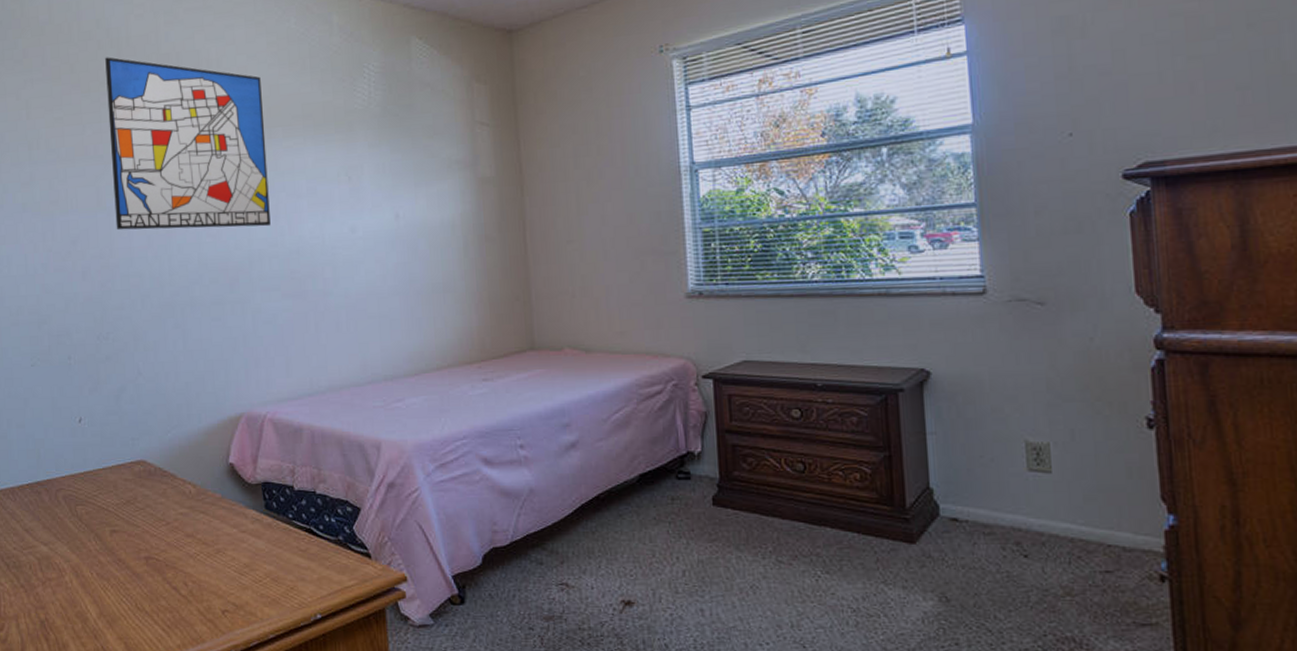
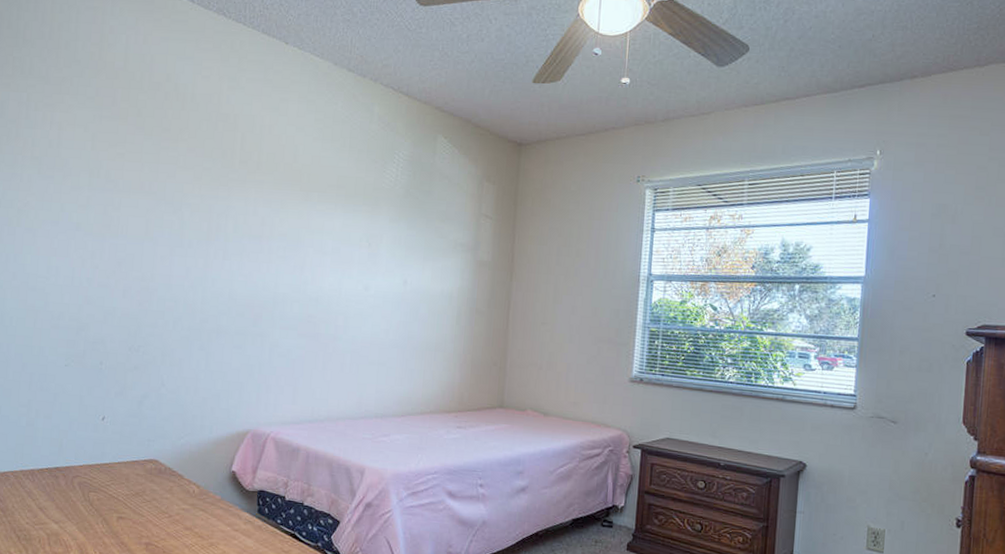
wall art: present [105,57,271,230] -> none [159,108,305,275]

